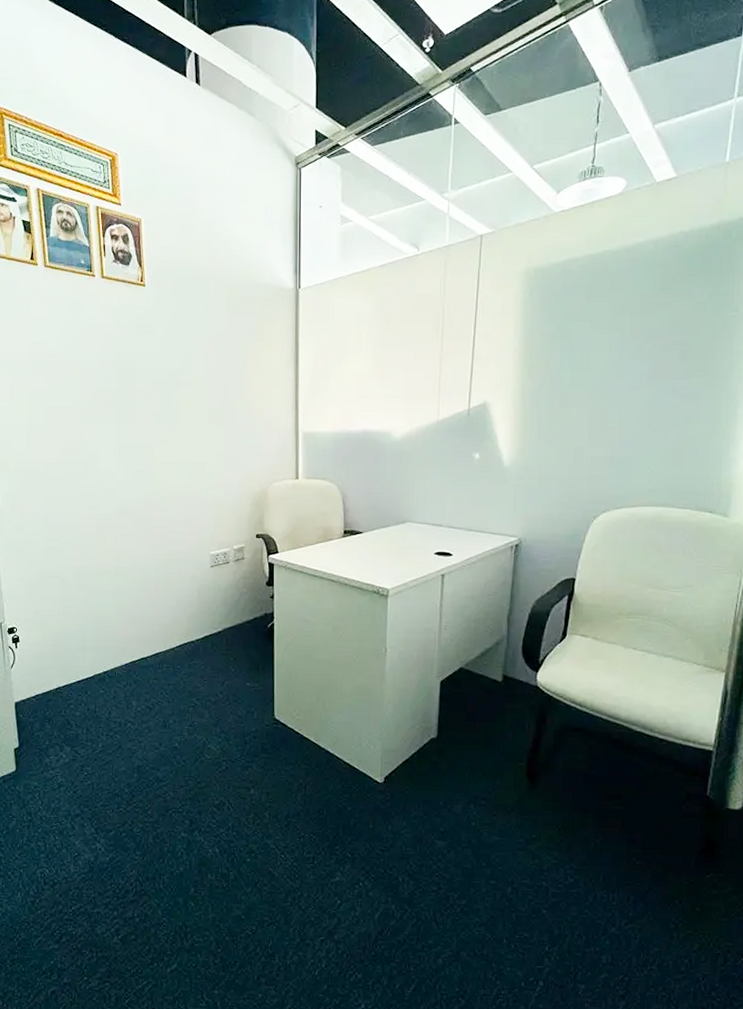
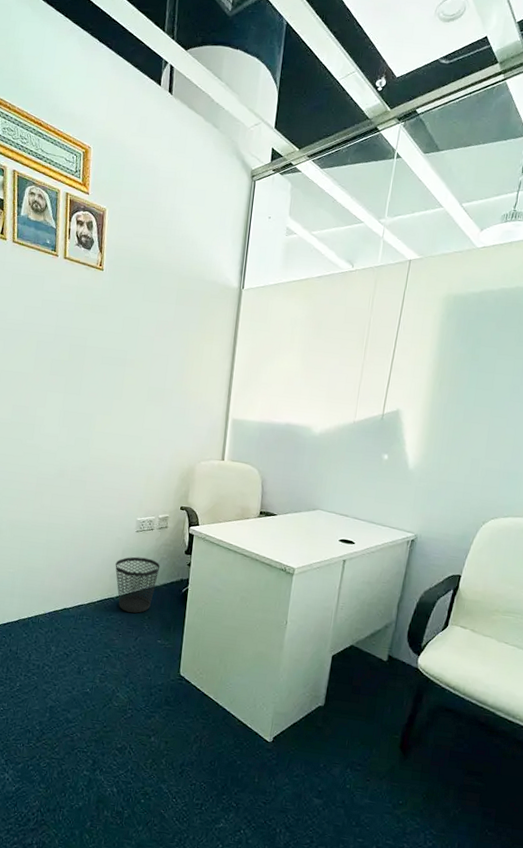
wastebasket: none [192,594,241,655] -> present [115,556,160,613]

